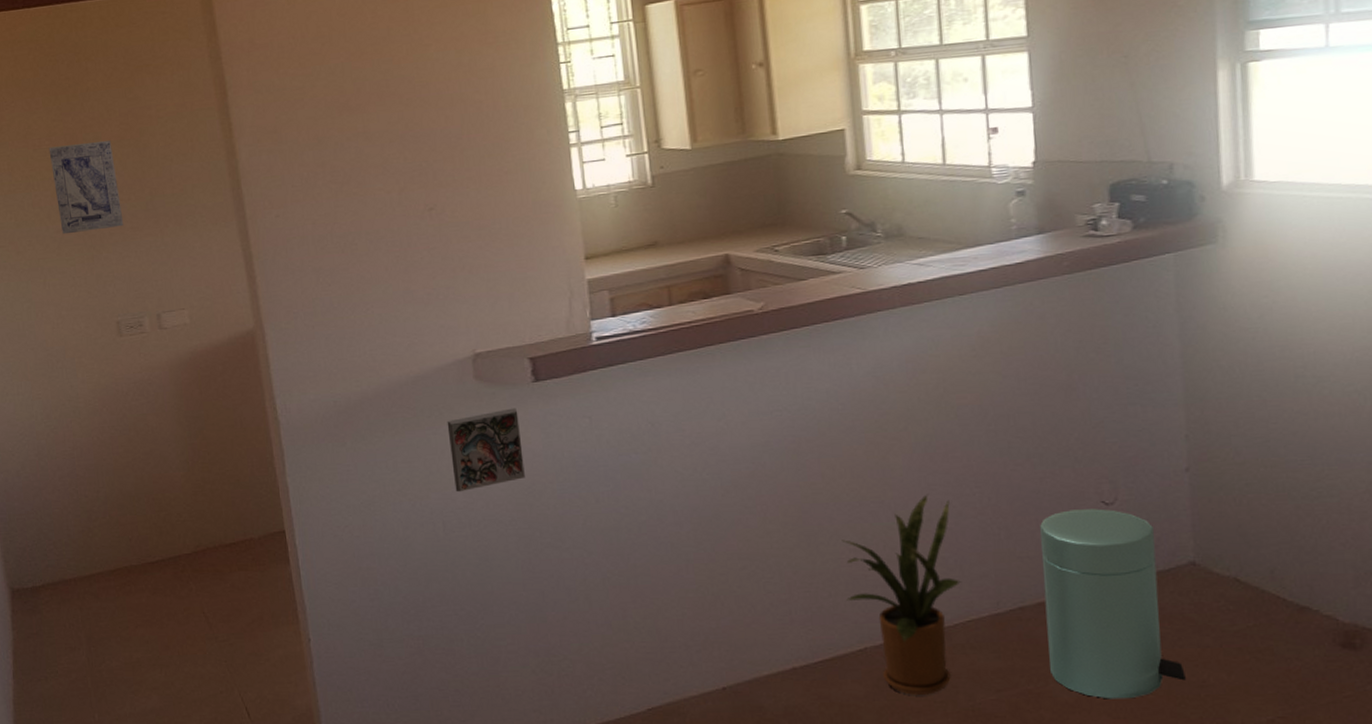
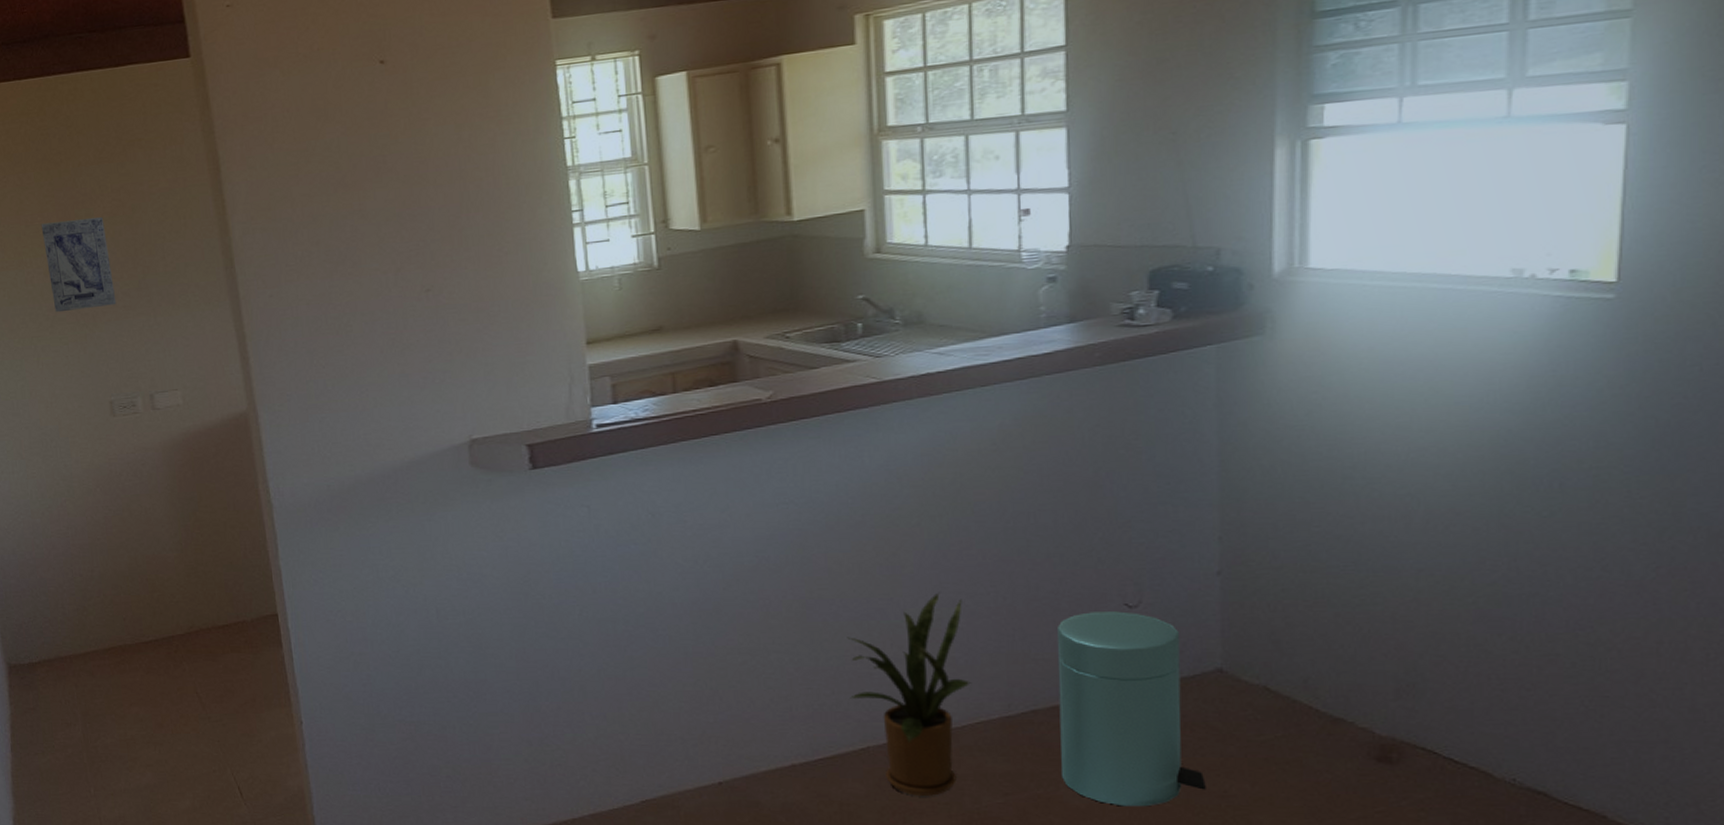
decorative tile: present [447,408,525,493] -> none [441,495,521,580]

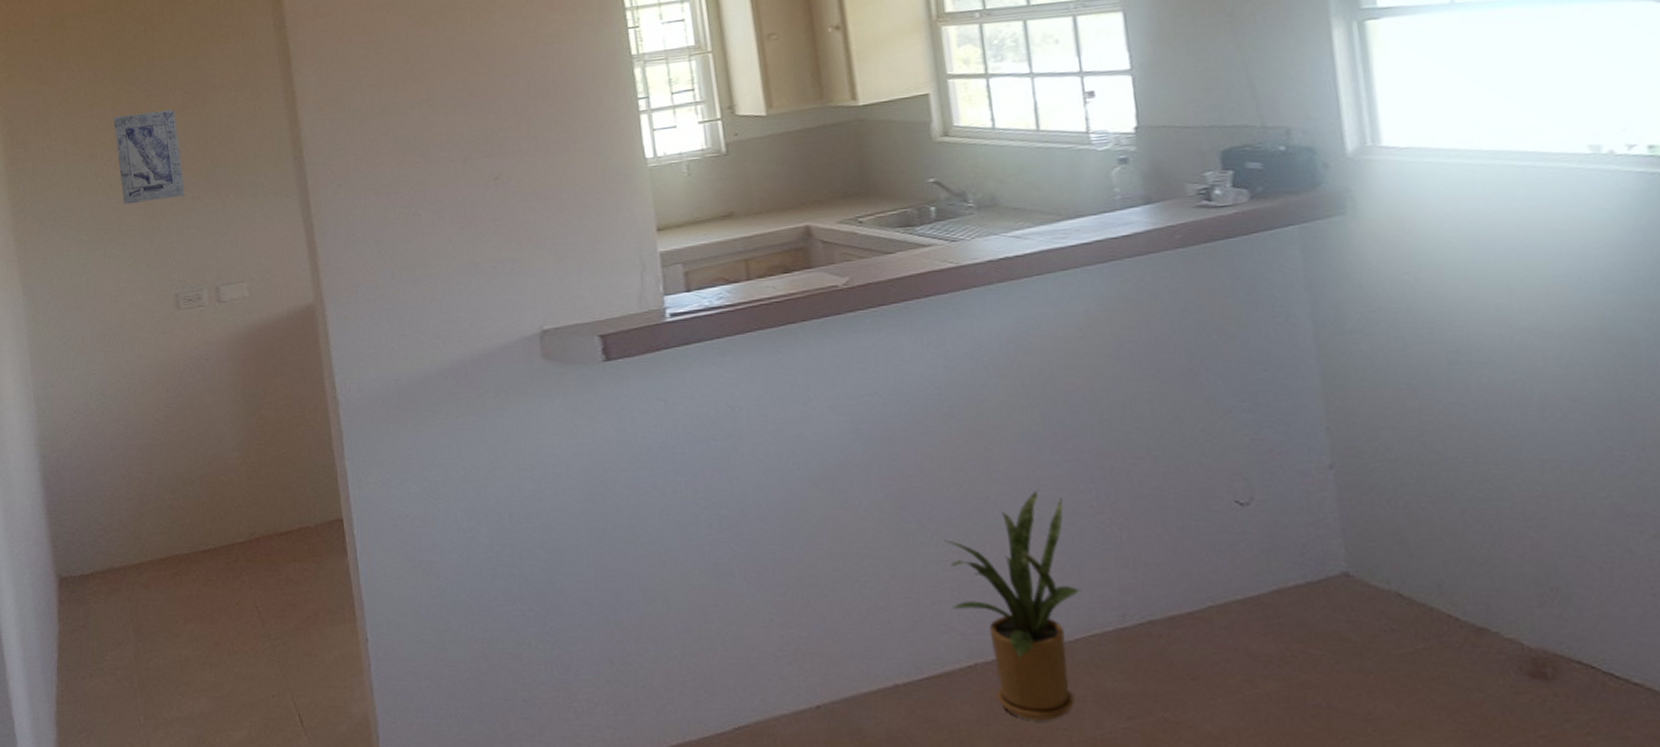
trash can: present [1056,611,1206,807] -> none [1166,509,1348,732]

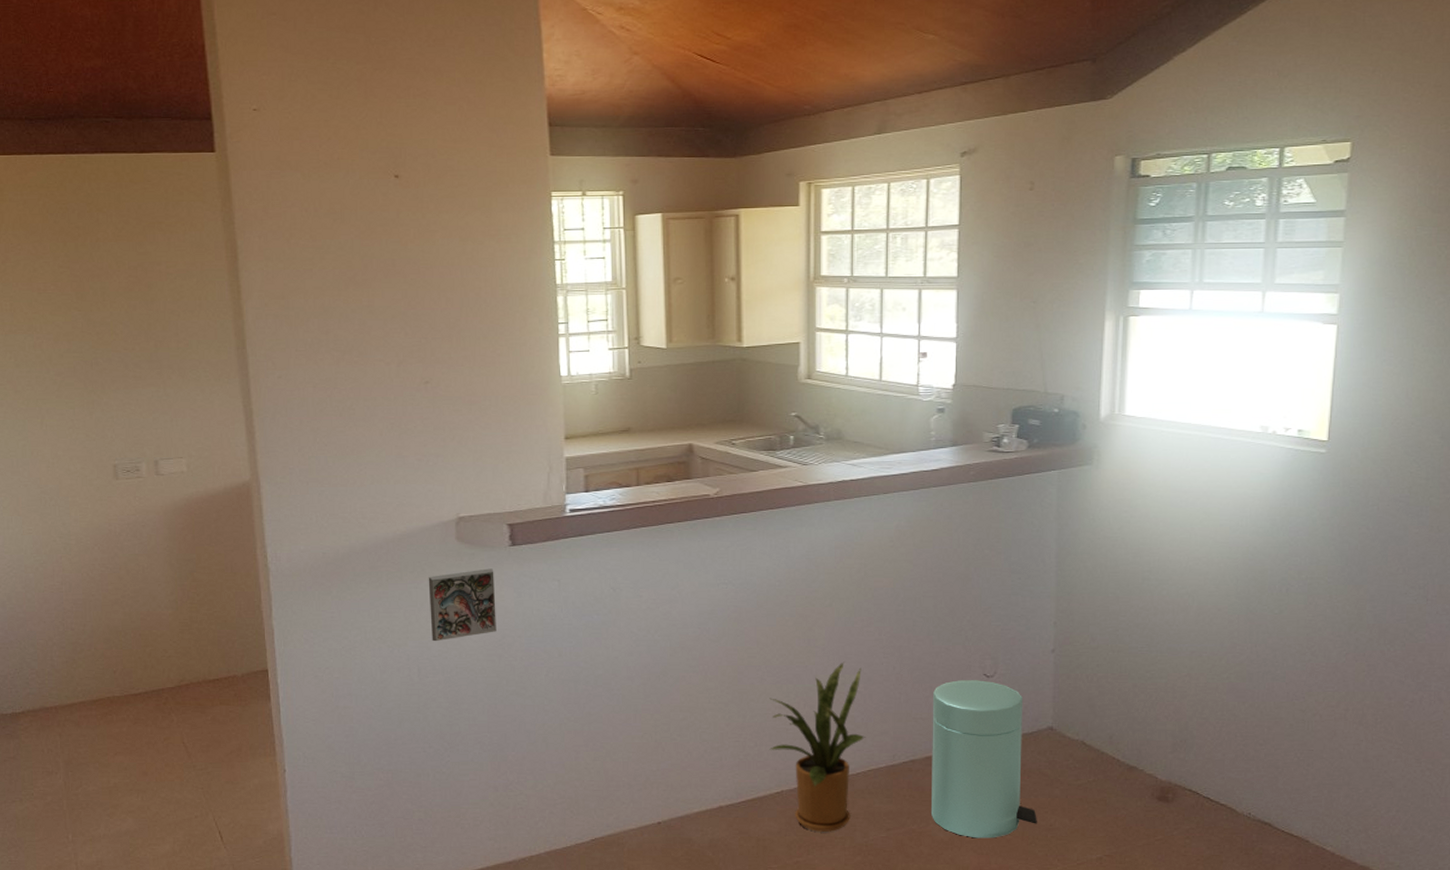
wall art: present [113,110,185,205] -> none [54,291,127,378]
decorative tile: none [513,389,596,480] -> present [428,568,497,642]
trash can: none [1166,509,1348,732] -> present [932,680,1037,838]

